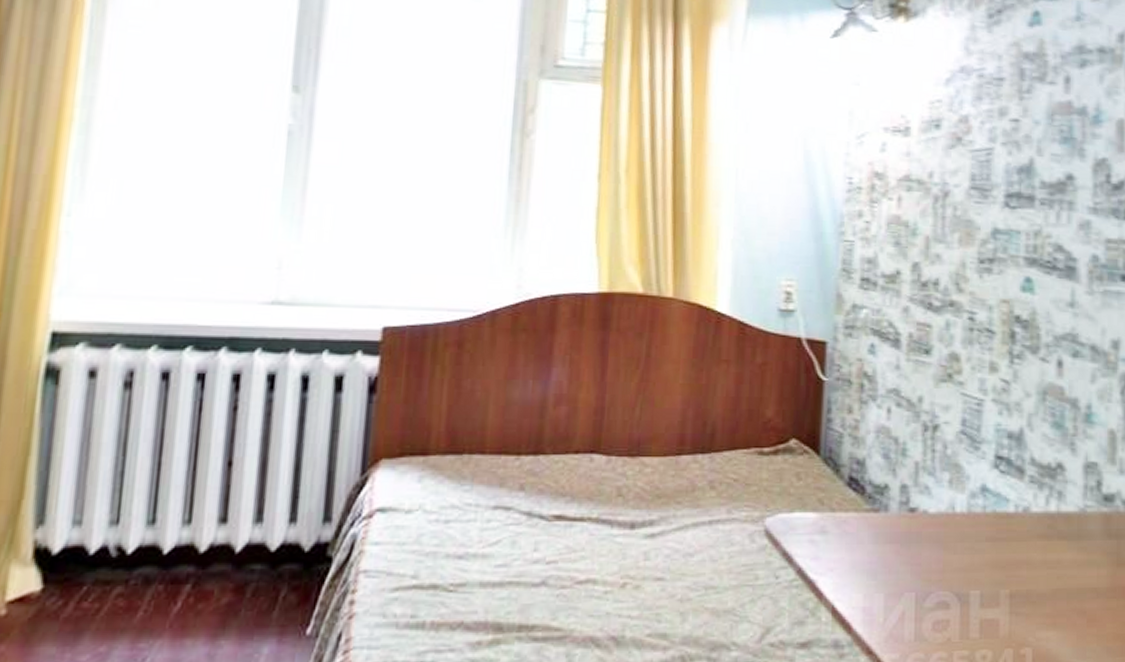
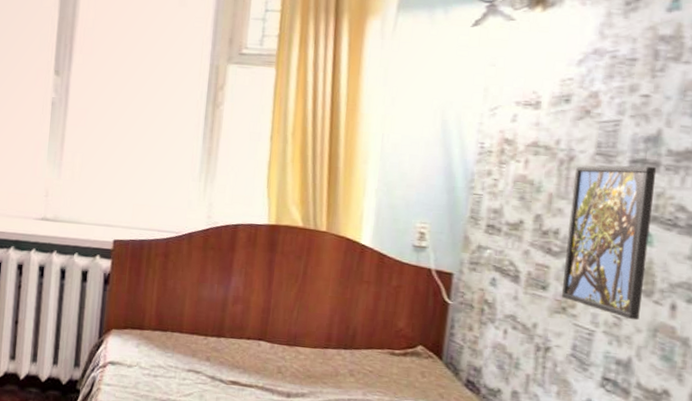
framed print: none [946,200,1032,383] -> present [561,165,657,321]

